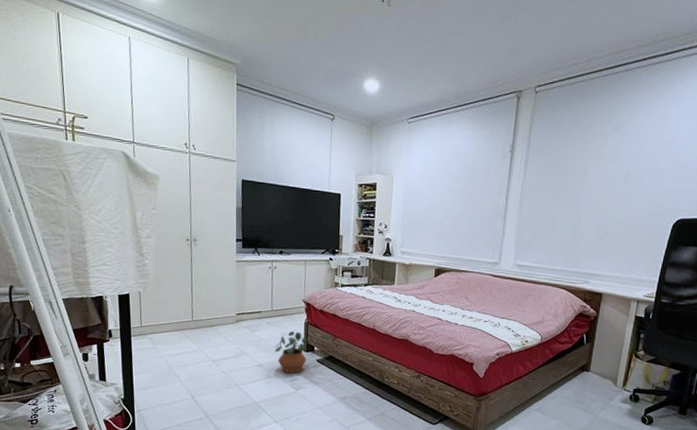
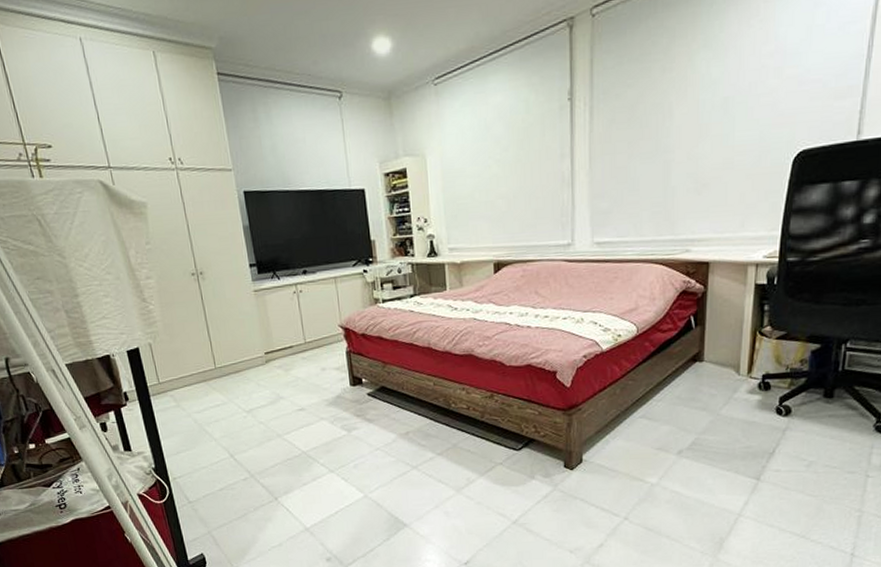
potted plant: present [275,331,309,373] -> none [316,363,356,413]

